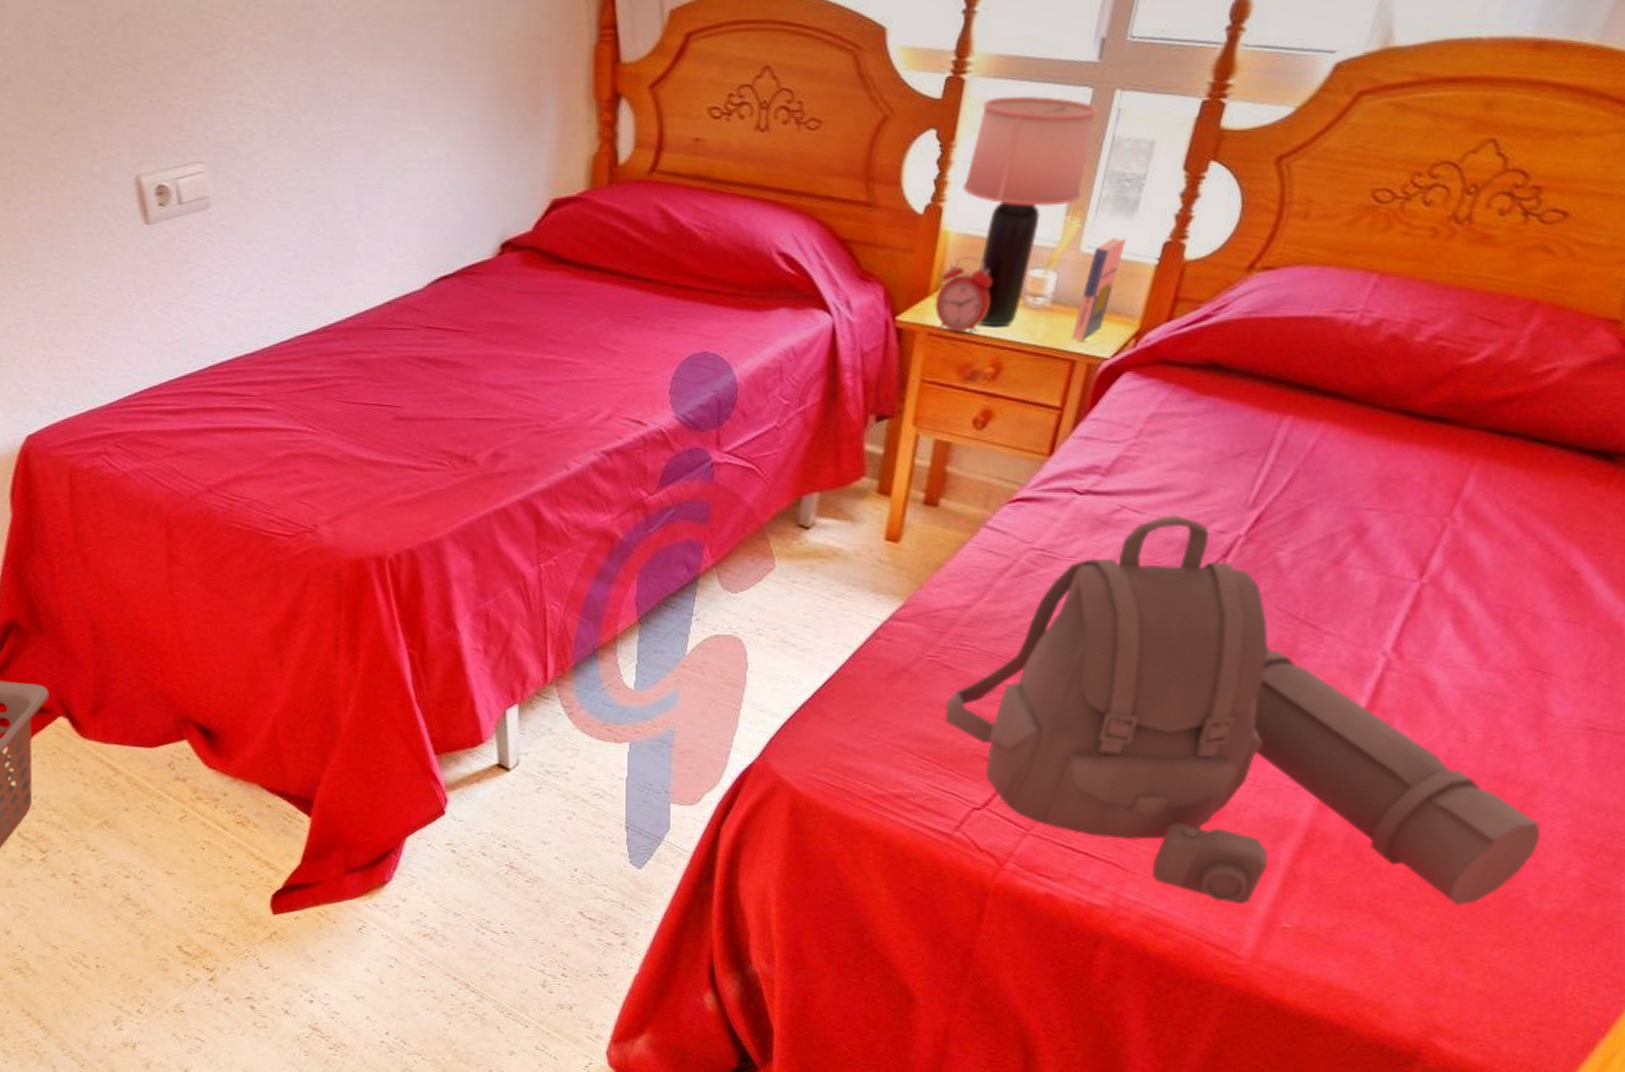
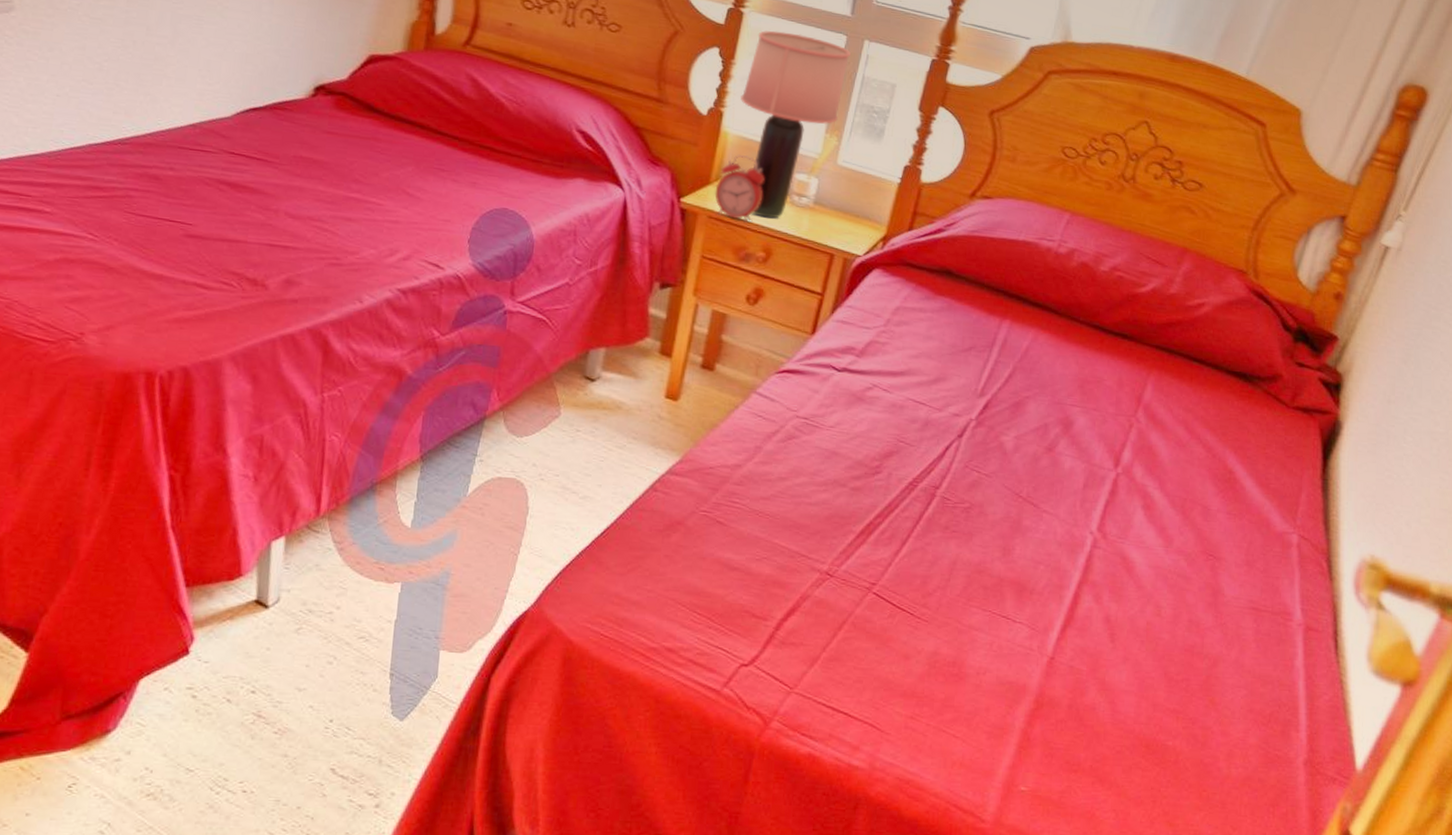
backpack: present [944,514,1540,907] -> none [716,396,1224,771]
book: present [1072,237,1126,342] -> none [830,156,874,240]

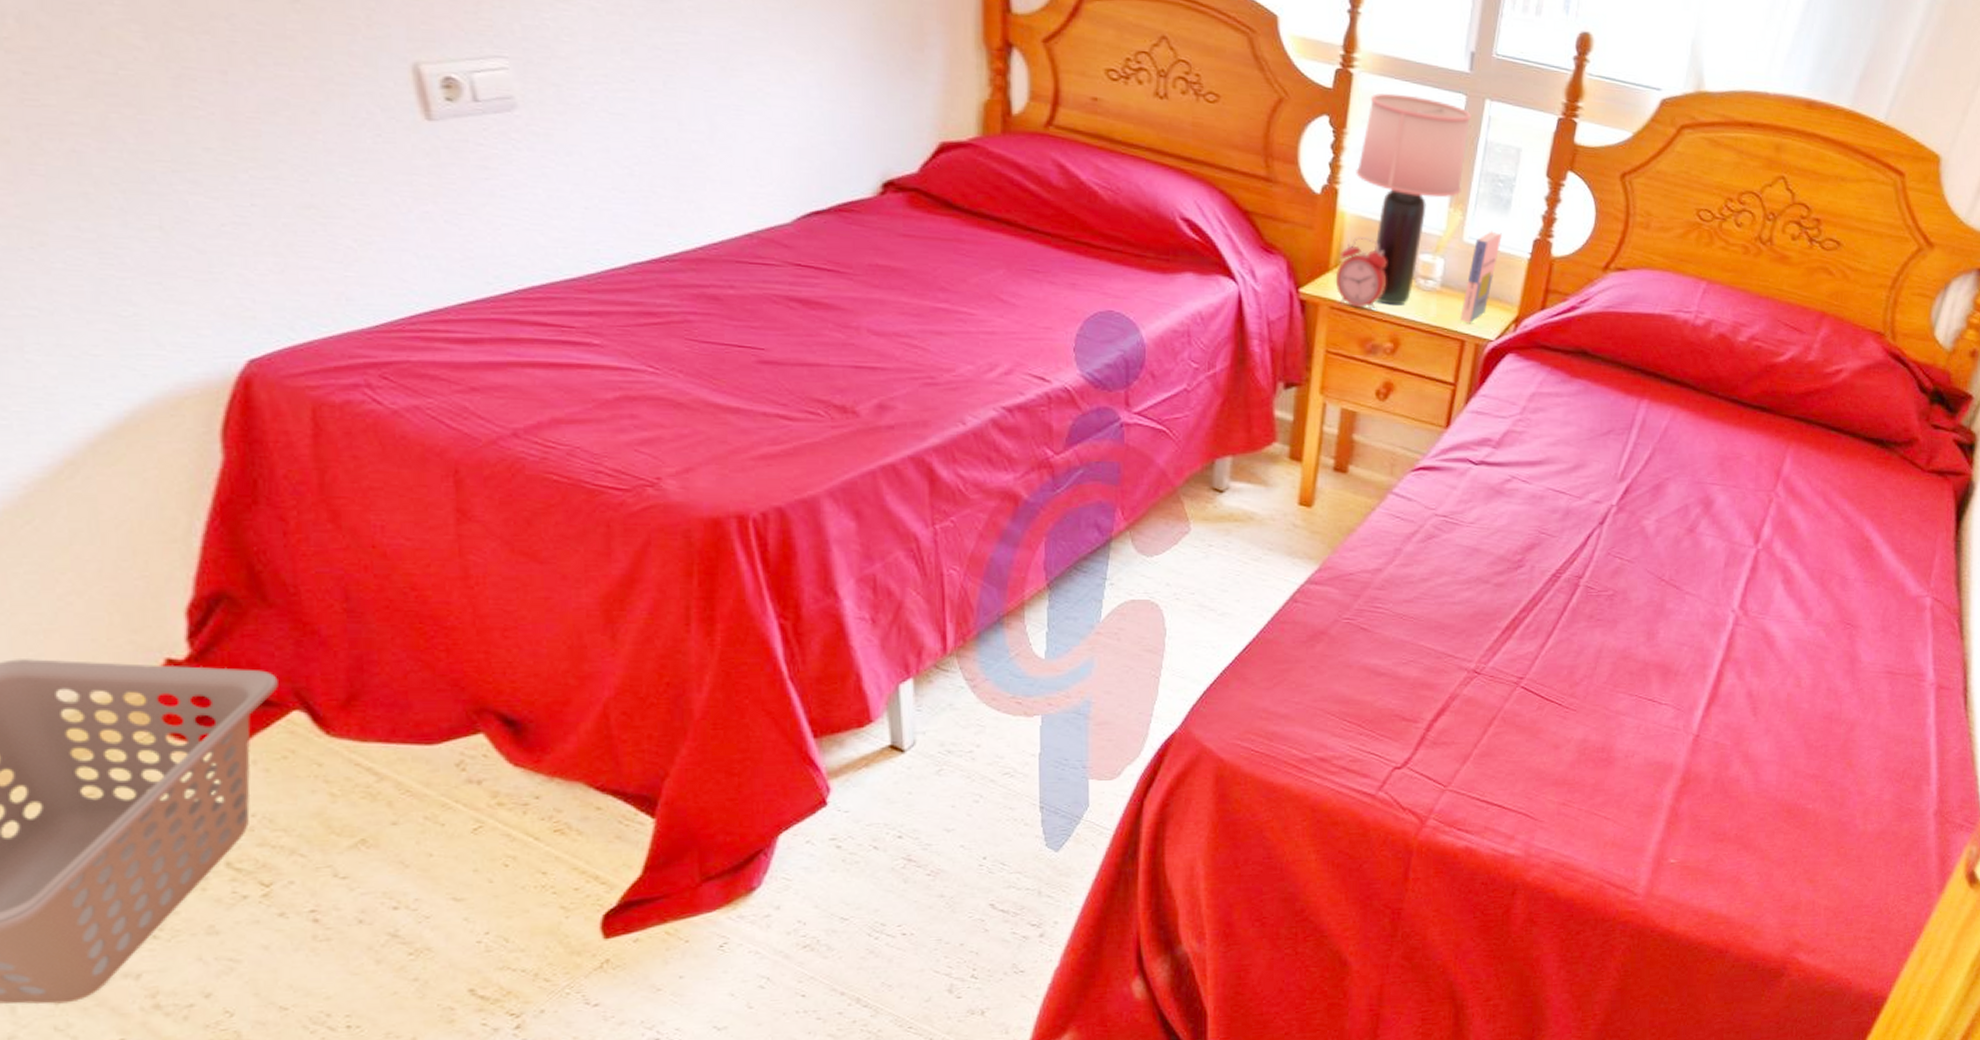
book: none [830,156,874,240] -> present [1460,231,1502,324]

